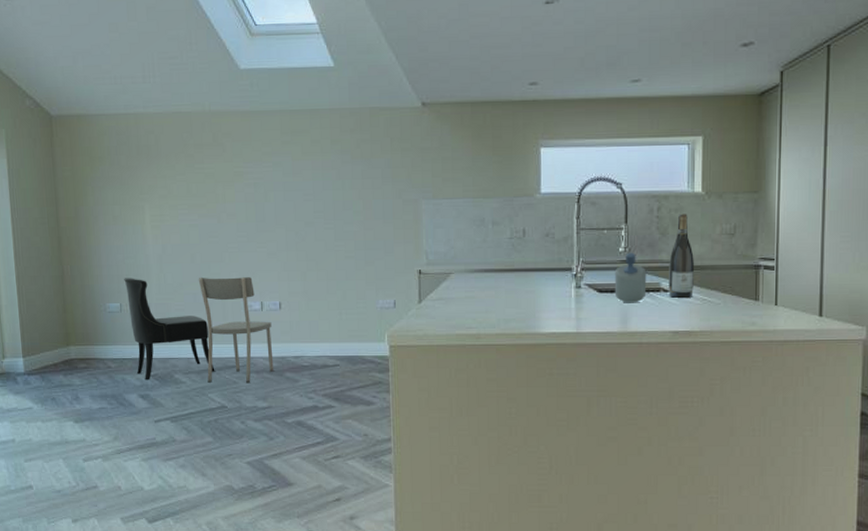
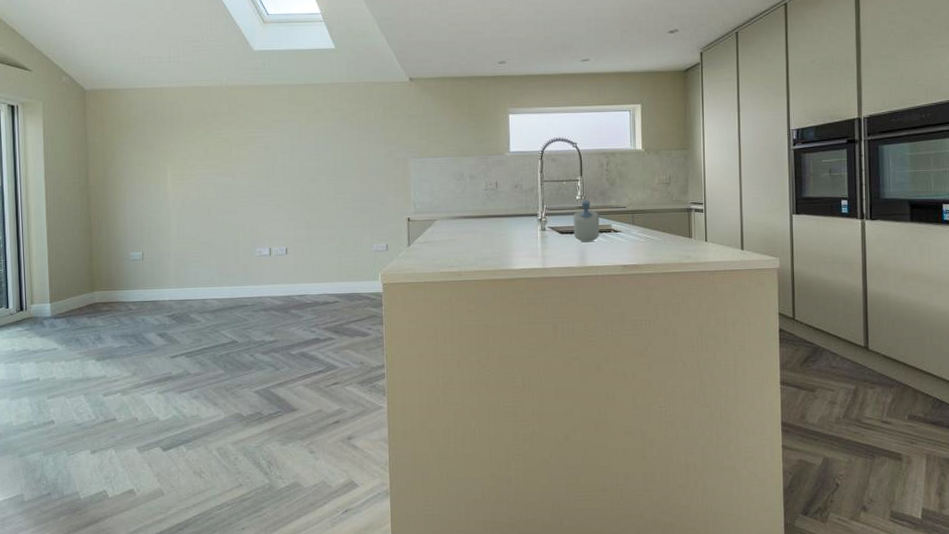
dining chair: present [124,278,215,381] -> none [146,229,227,320]
dining chair: present [198,277,274,384] -> none [213,227,281,321]
wine bottle: present [669,213,694,298] -> none [617,167,639,237]

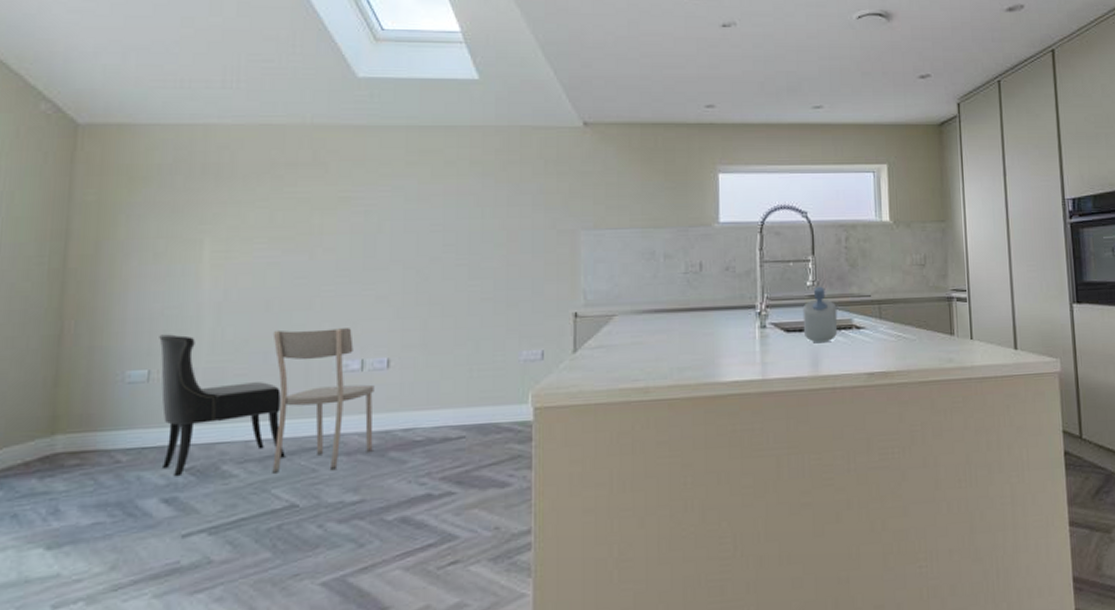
dining chair: none [146,229,227,320] -> present [159,334,285,477]
dining chair: none [213,227,281,321] -> present [272,328,375,474]

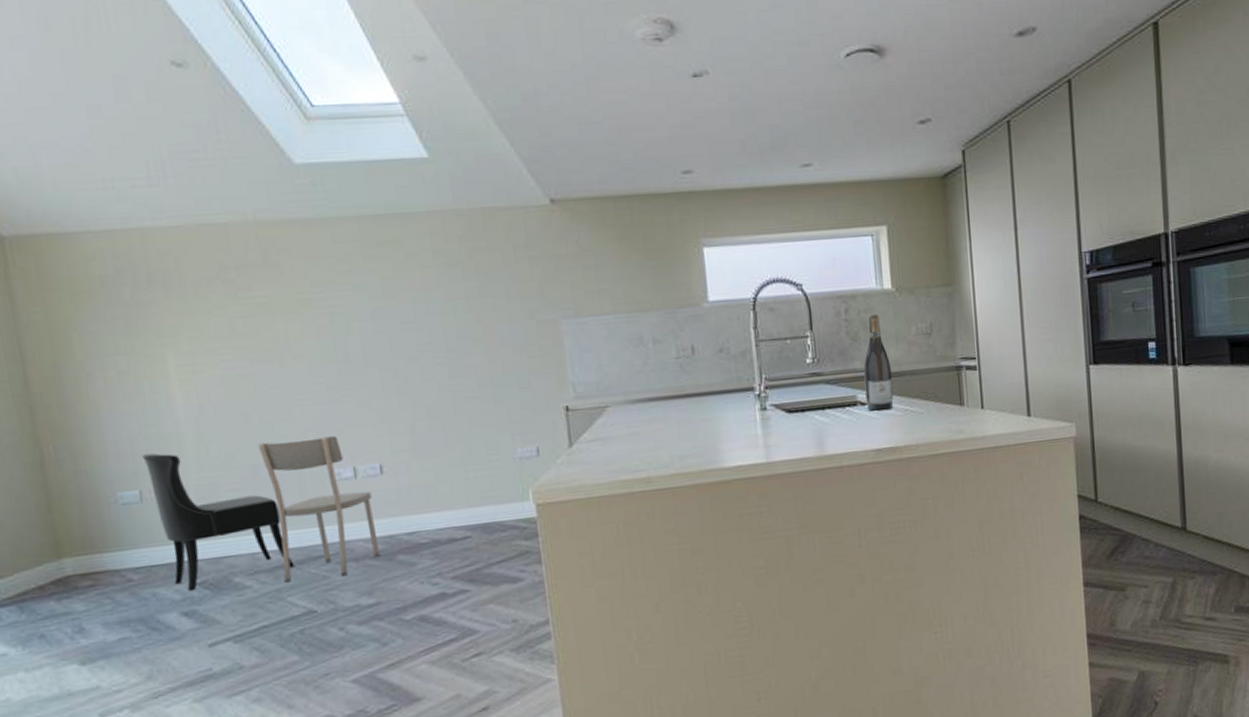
soap dispenser: present [802,286,838,343] -> none [803,363,842,423]
wine bottle: none [860,244,887,335] -> present [863,314,894,411]

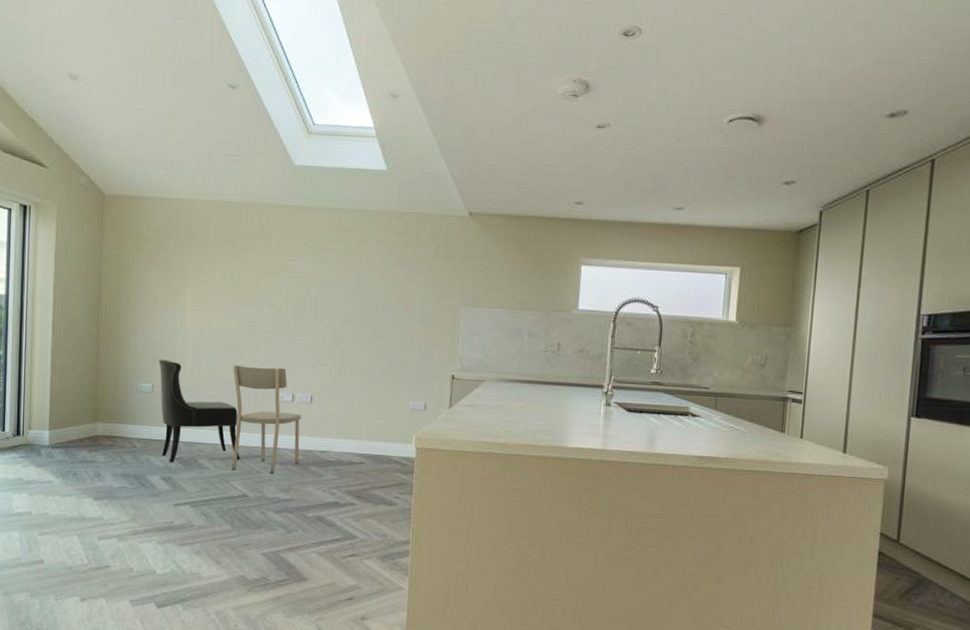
wine bottle: present [863,314,894,411] -> none [696,341,724,424]

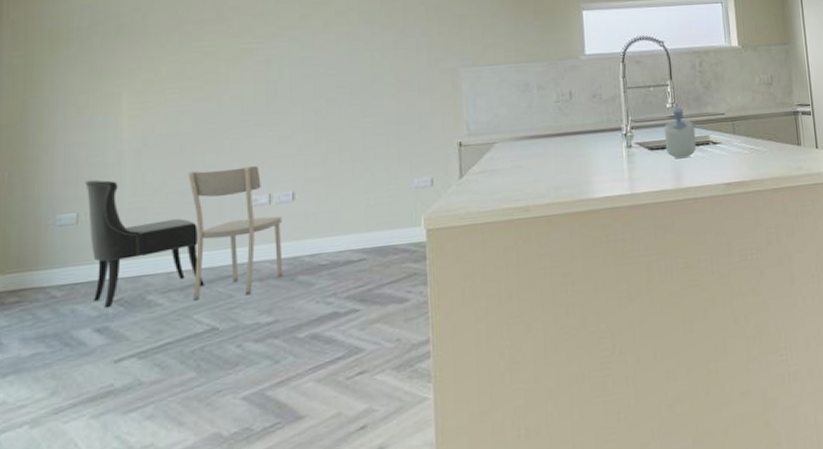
soap dispenser: none [643,374,676,425] -> present [664,107,697,159]

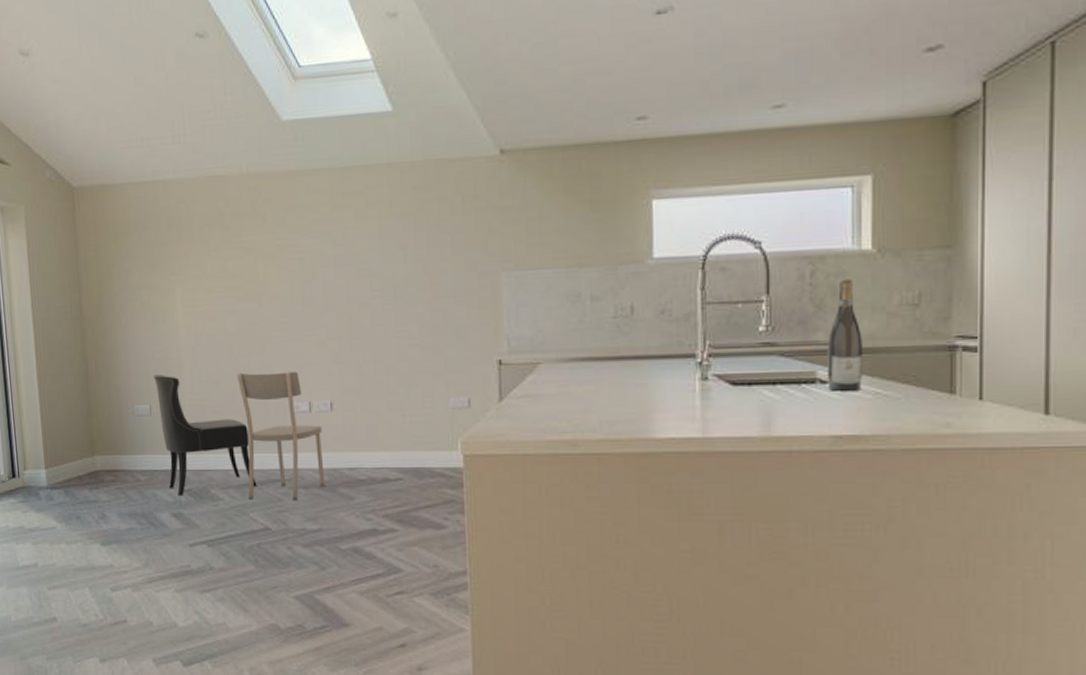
soap dispenser: present [664,107,697,159] -> none [753,332,797,399]
wine bottle: none [715,67,741,150] -> present [827,279,862,391]

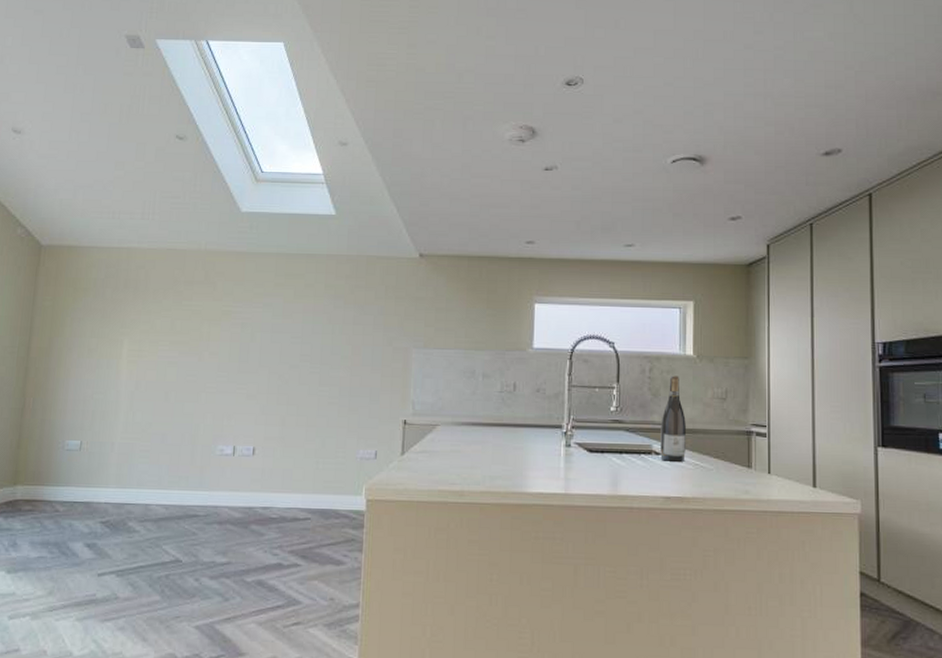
dining chair: present [153,374,257,496] -> none [87,414,174,528]
dining chair: present [236,372,325,501] -> none [164,416,242,536]

